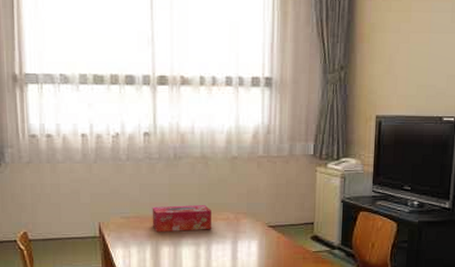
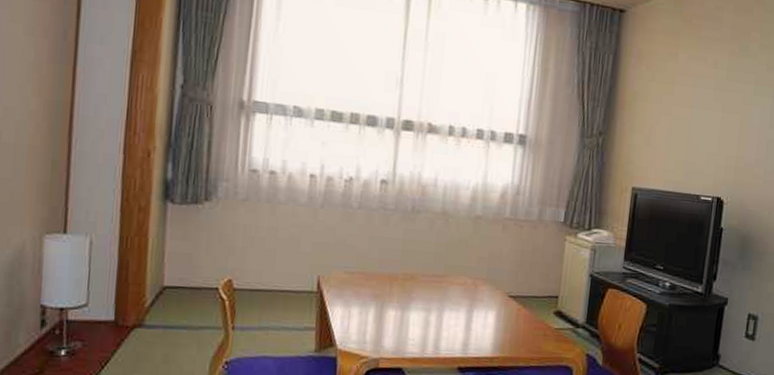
tissue box: present [152,205,211,233] -> none [379,263,448,295]

